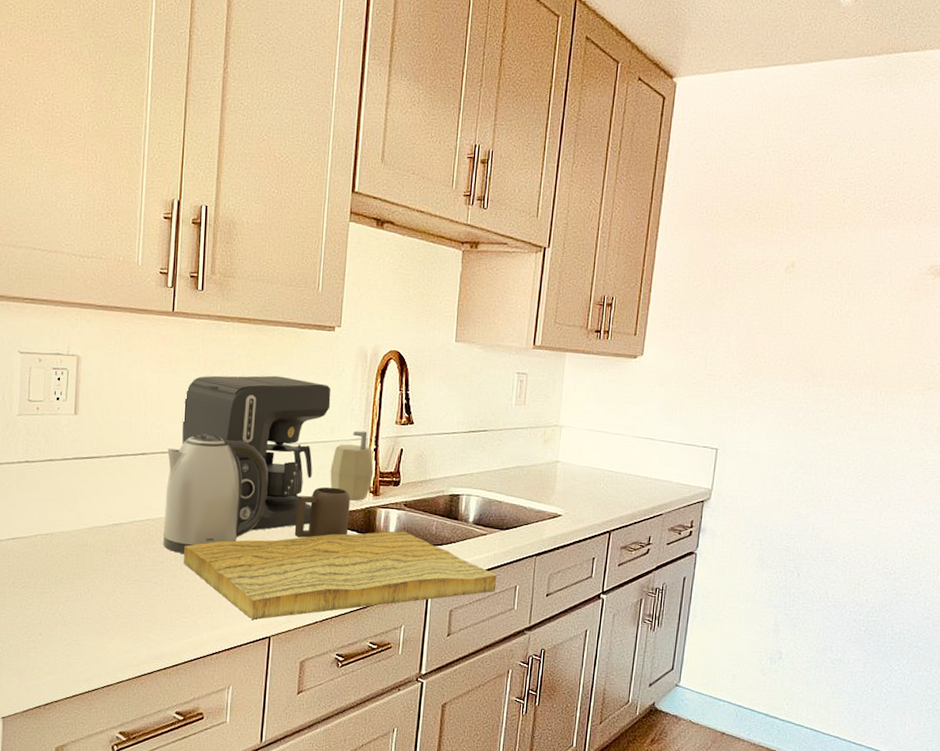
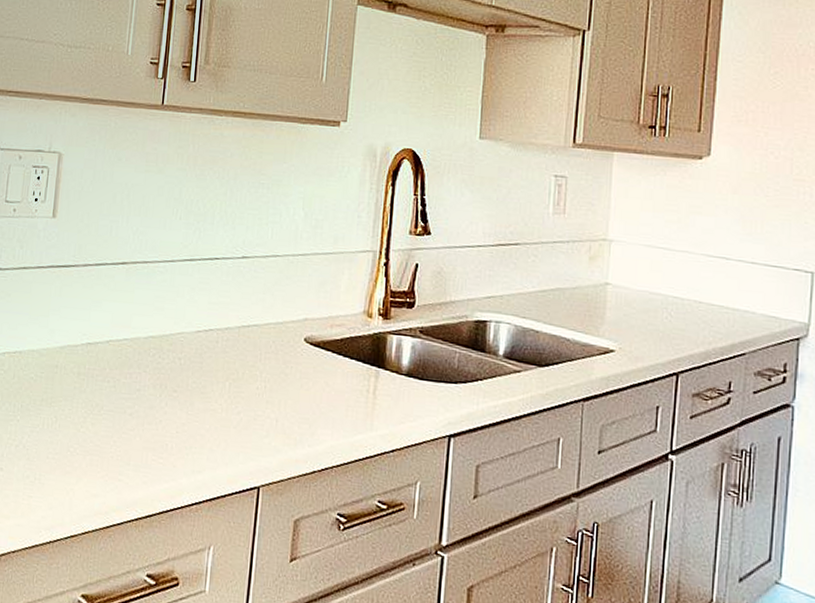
kettle: present [162,434,269,553] -> none [141,242,262,381]
coffee maker: present [182,375,331,531] -> none [167,175,335,357]
cutting board: present [184,530,497,621] -> none [163,362,535,466]
mug: present [294,486,350,538] -> none [290,306,356,368]
soap dispenser: present [330,431,374,501] -> none [332,241,384,325]

